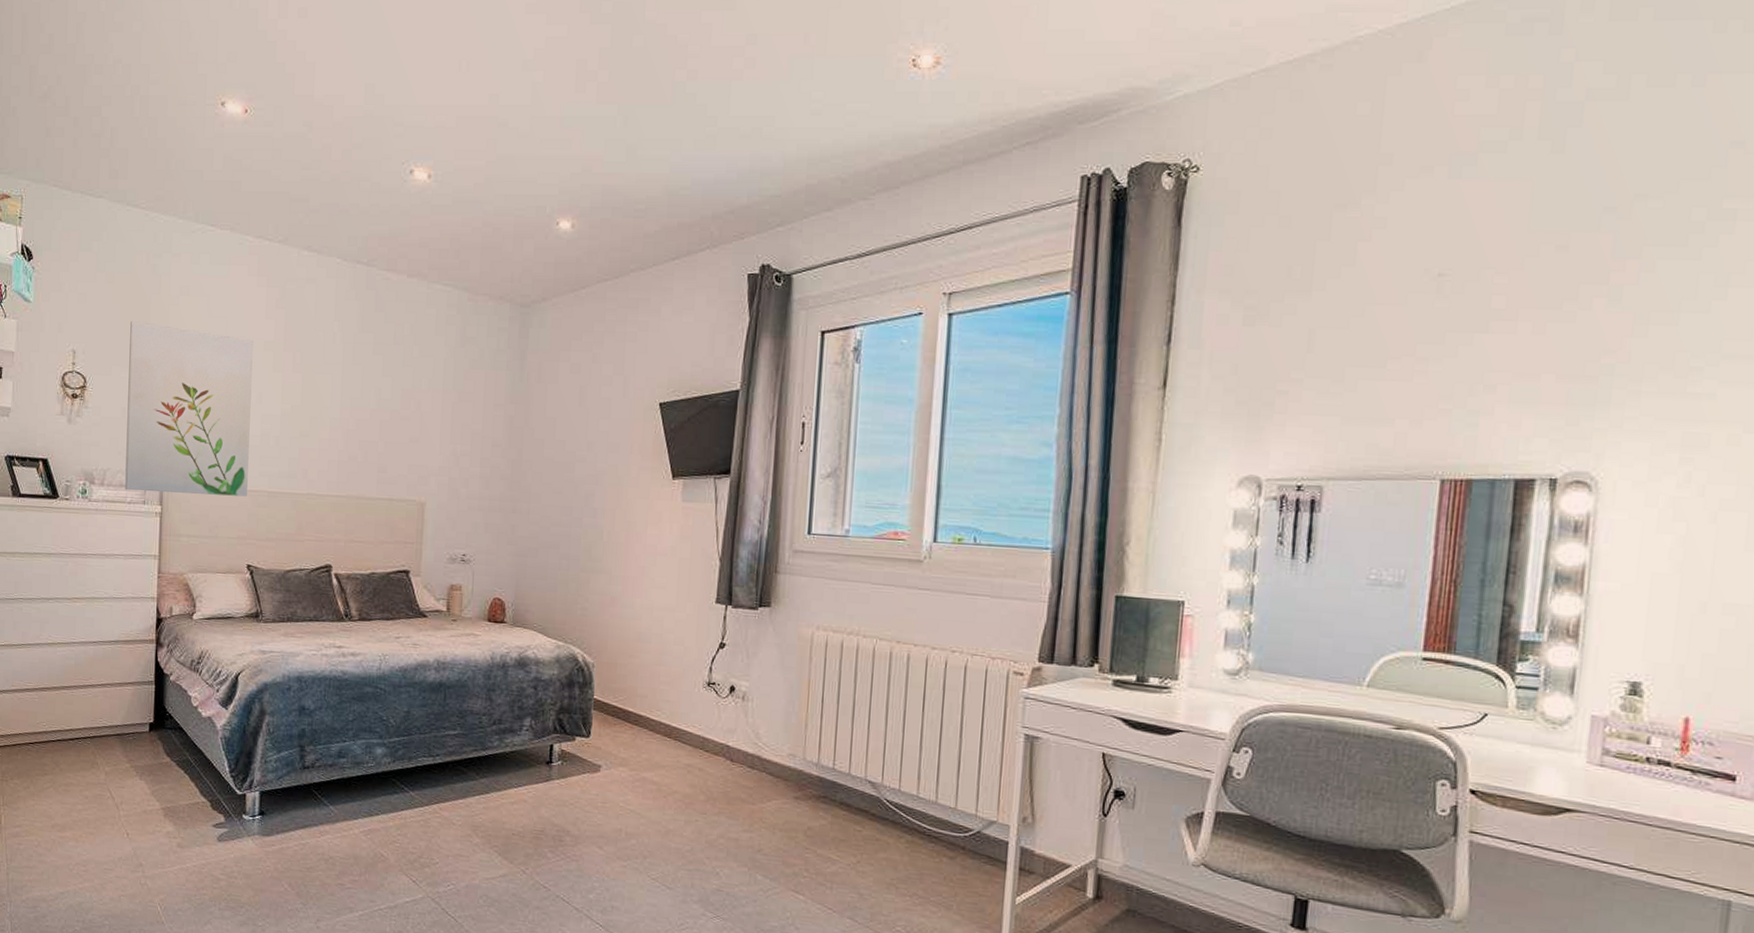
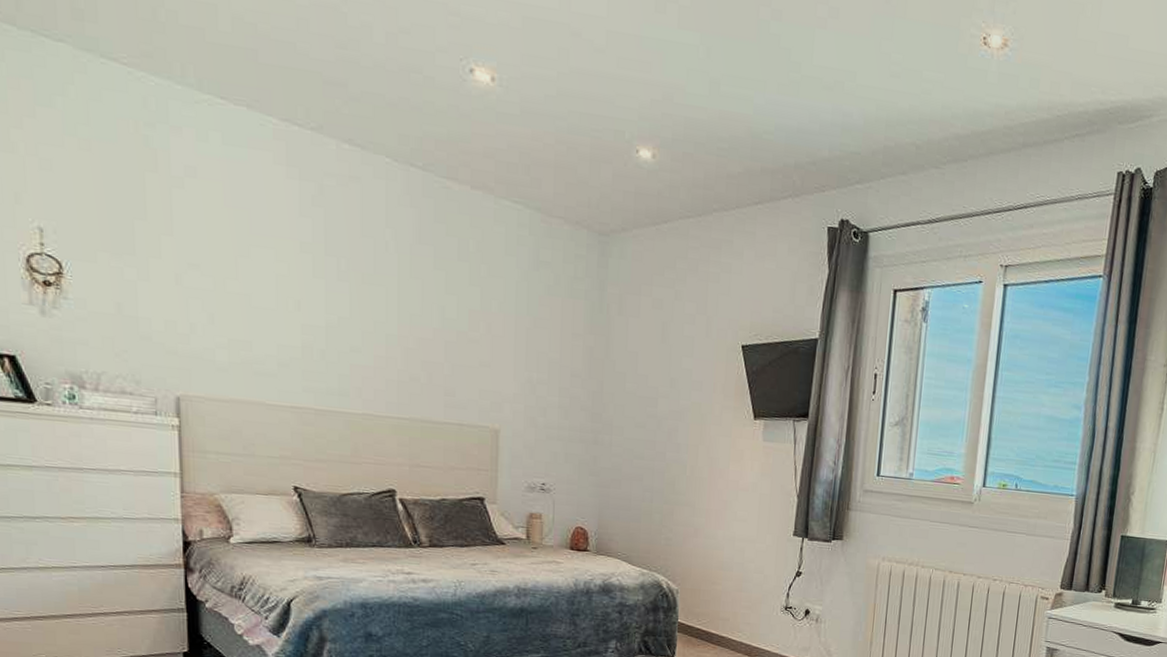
wall art: present [125,320,253,497] -> none [119,199,289,413]

